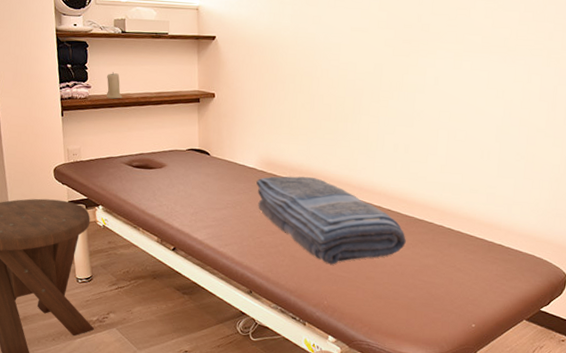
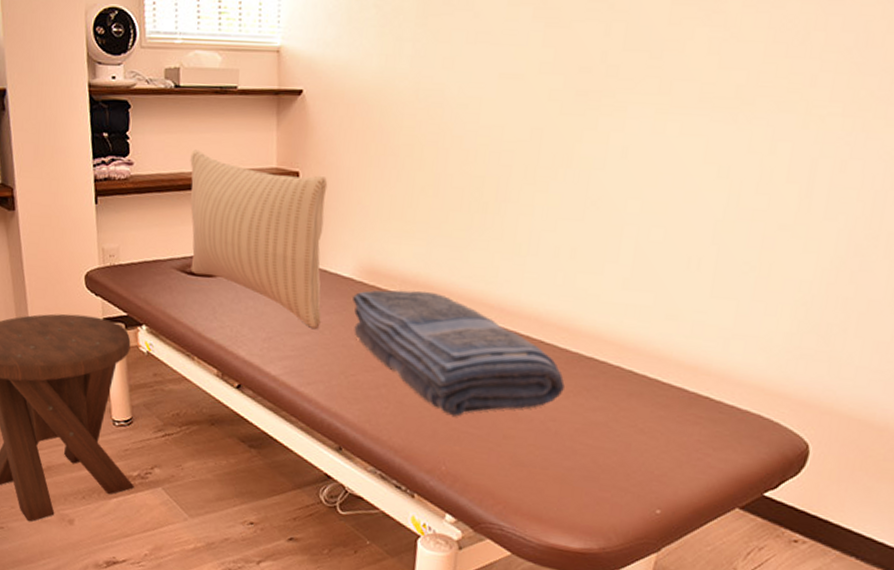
candle: present [106,72,123,99] -> none [152,143,175,180]
pillow: none [134,77,236,206] -> present [190,149,328,330]

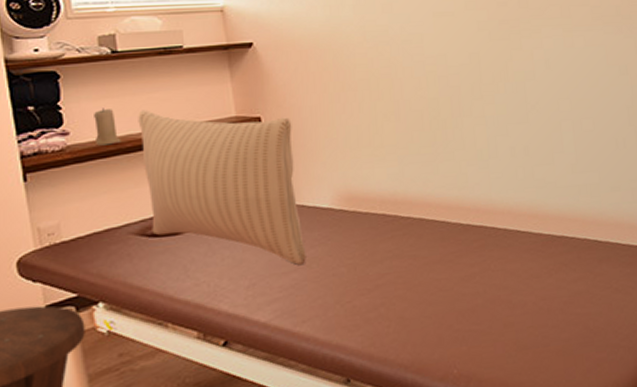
candle: none [152,143,175,180] -> present [94,108,121,146]
towel: present [353,290,565,416] -> none [336,206,546,318]

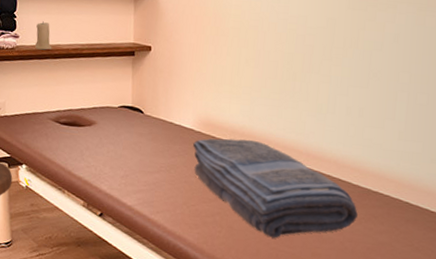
pillow: present [138,110,306,266] -> none [63,27,174,169]
towel: none [336,206,546,318] -> present [193,138,358,238]

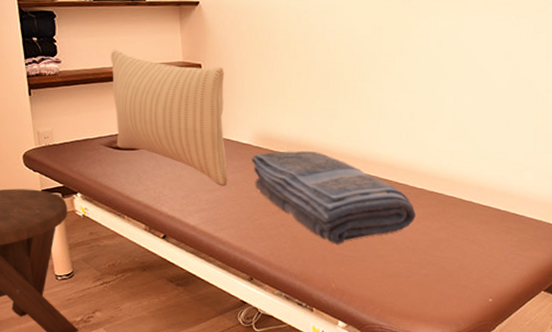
candle: present [34,21,52,50] -> none [78,44,98,74]
pillow: none [63,27,174,169] -> present [110,49,228,186]

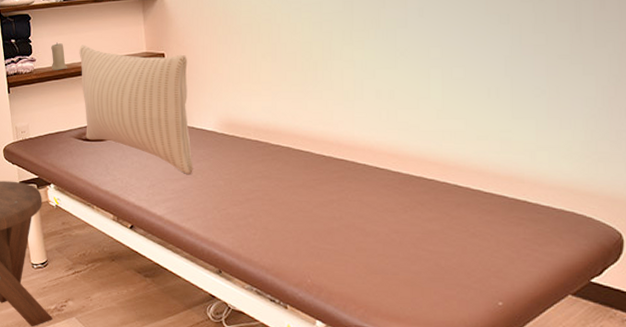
candle: none [78,44,98,74] -> present [51,42,68,70]
towel: present [252,150,416,244] -> none [217,136,401,236]

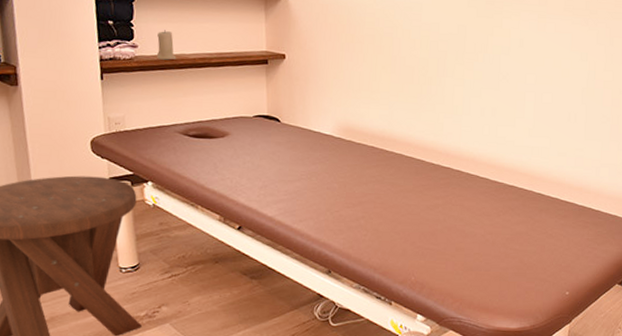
pillow: present [79,45,193,175] -> none [190,36,309,177]

